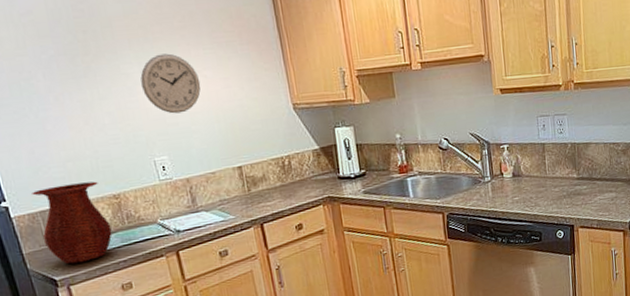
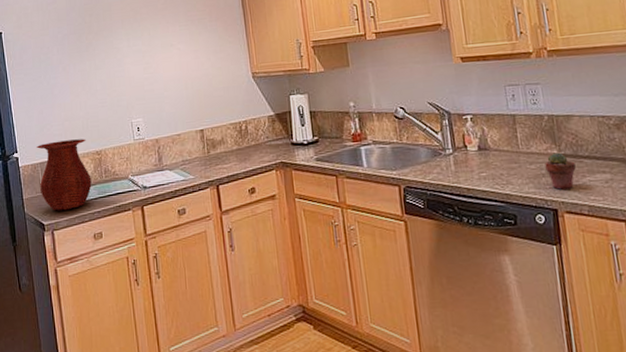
wall clock: present [140,53,201,114] -> none [127,30,175,82]
potted succulent: none [566,176,590,208] -> present [545,152,576,190]

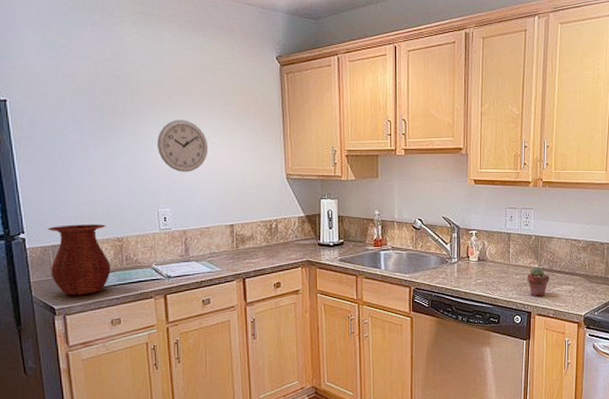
wall clock: none [127,30,175,82] -> present [156,120,208,172]

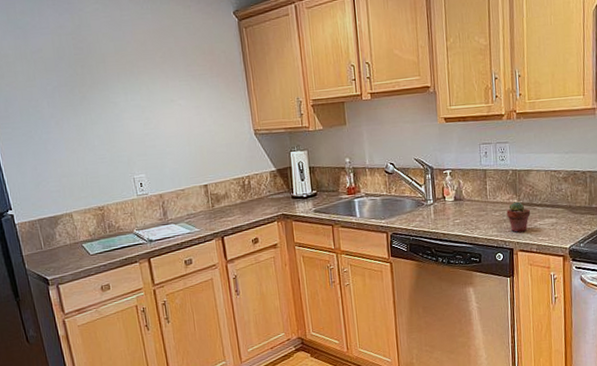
vase: present [48,224,111,296] -> none [33,195,96,266]
wall clock: present [156,120,208,172] -> none [125,85,176,138]

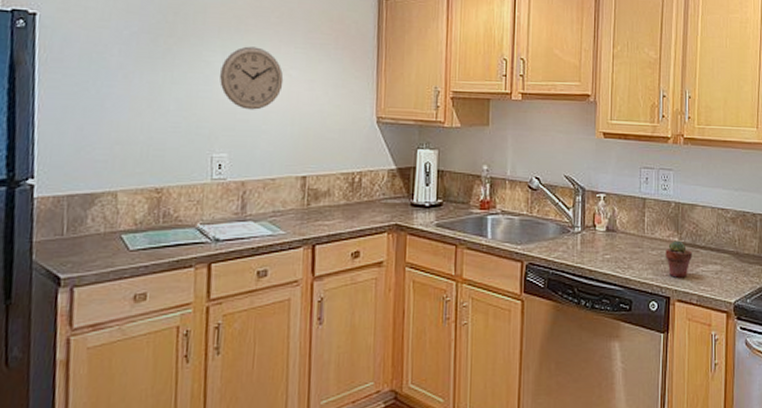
wall clock: none [125,85,176,138] -> present [219,46,284,110]

